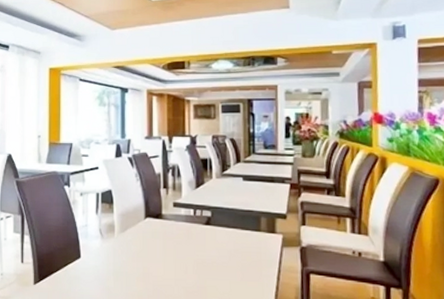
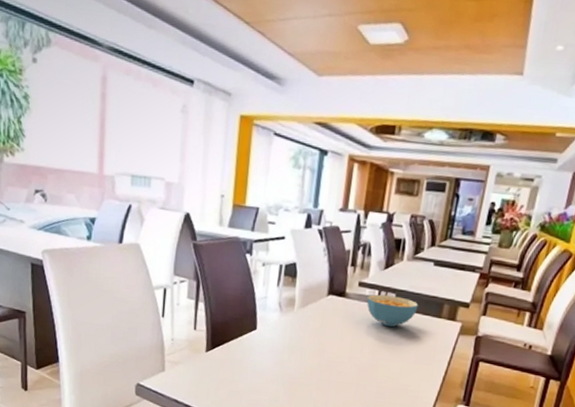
cereal bowl: none [183,213,235,244] -> present [367,294,418,327]

